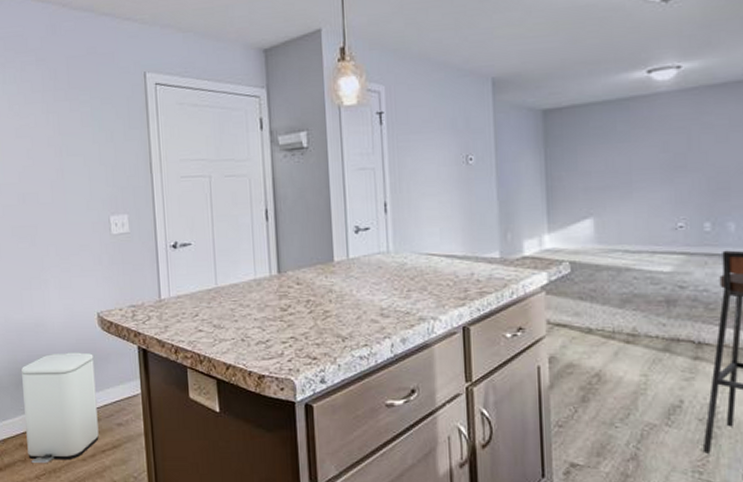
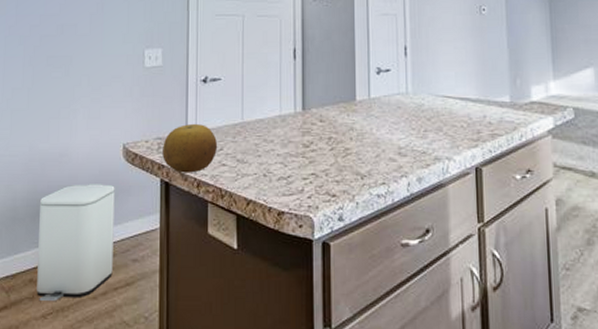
fruit: none [137,291,193,340] -> present [162,124,218,173]

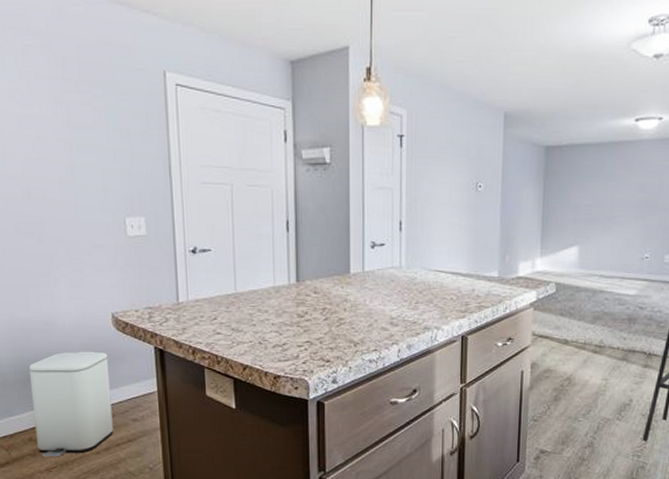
fruit: present [162,124,218,173] -> none [154,294,212,341]

